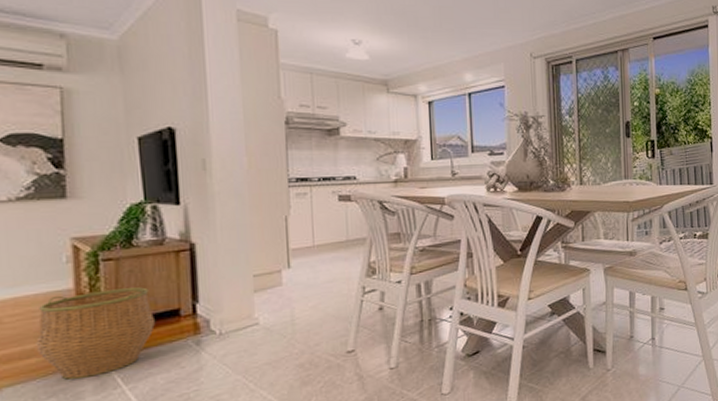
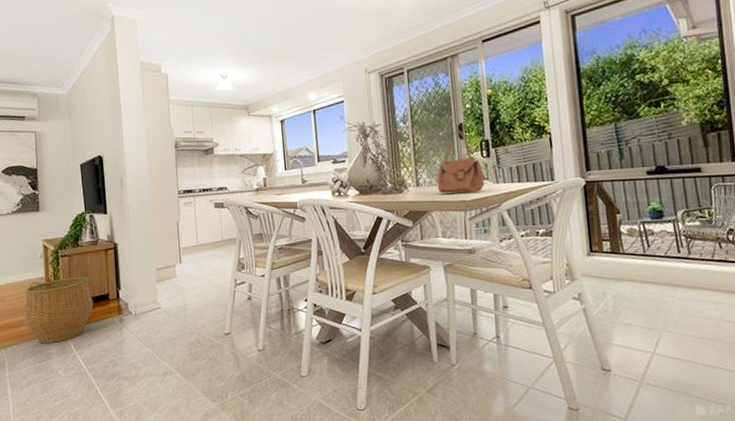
handbag: none [601,128,648,194] -> present [436,130,485,194]

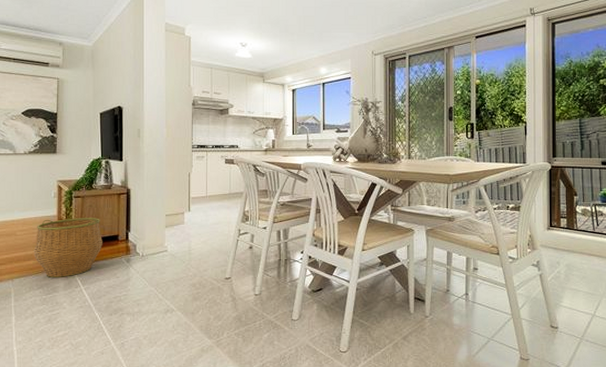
handbag: present [436,130,485,194] -> none [426,113,467,168]

